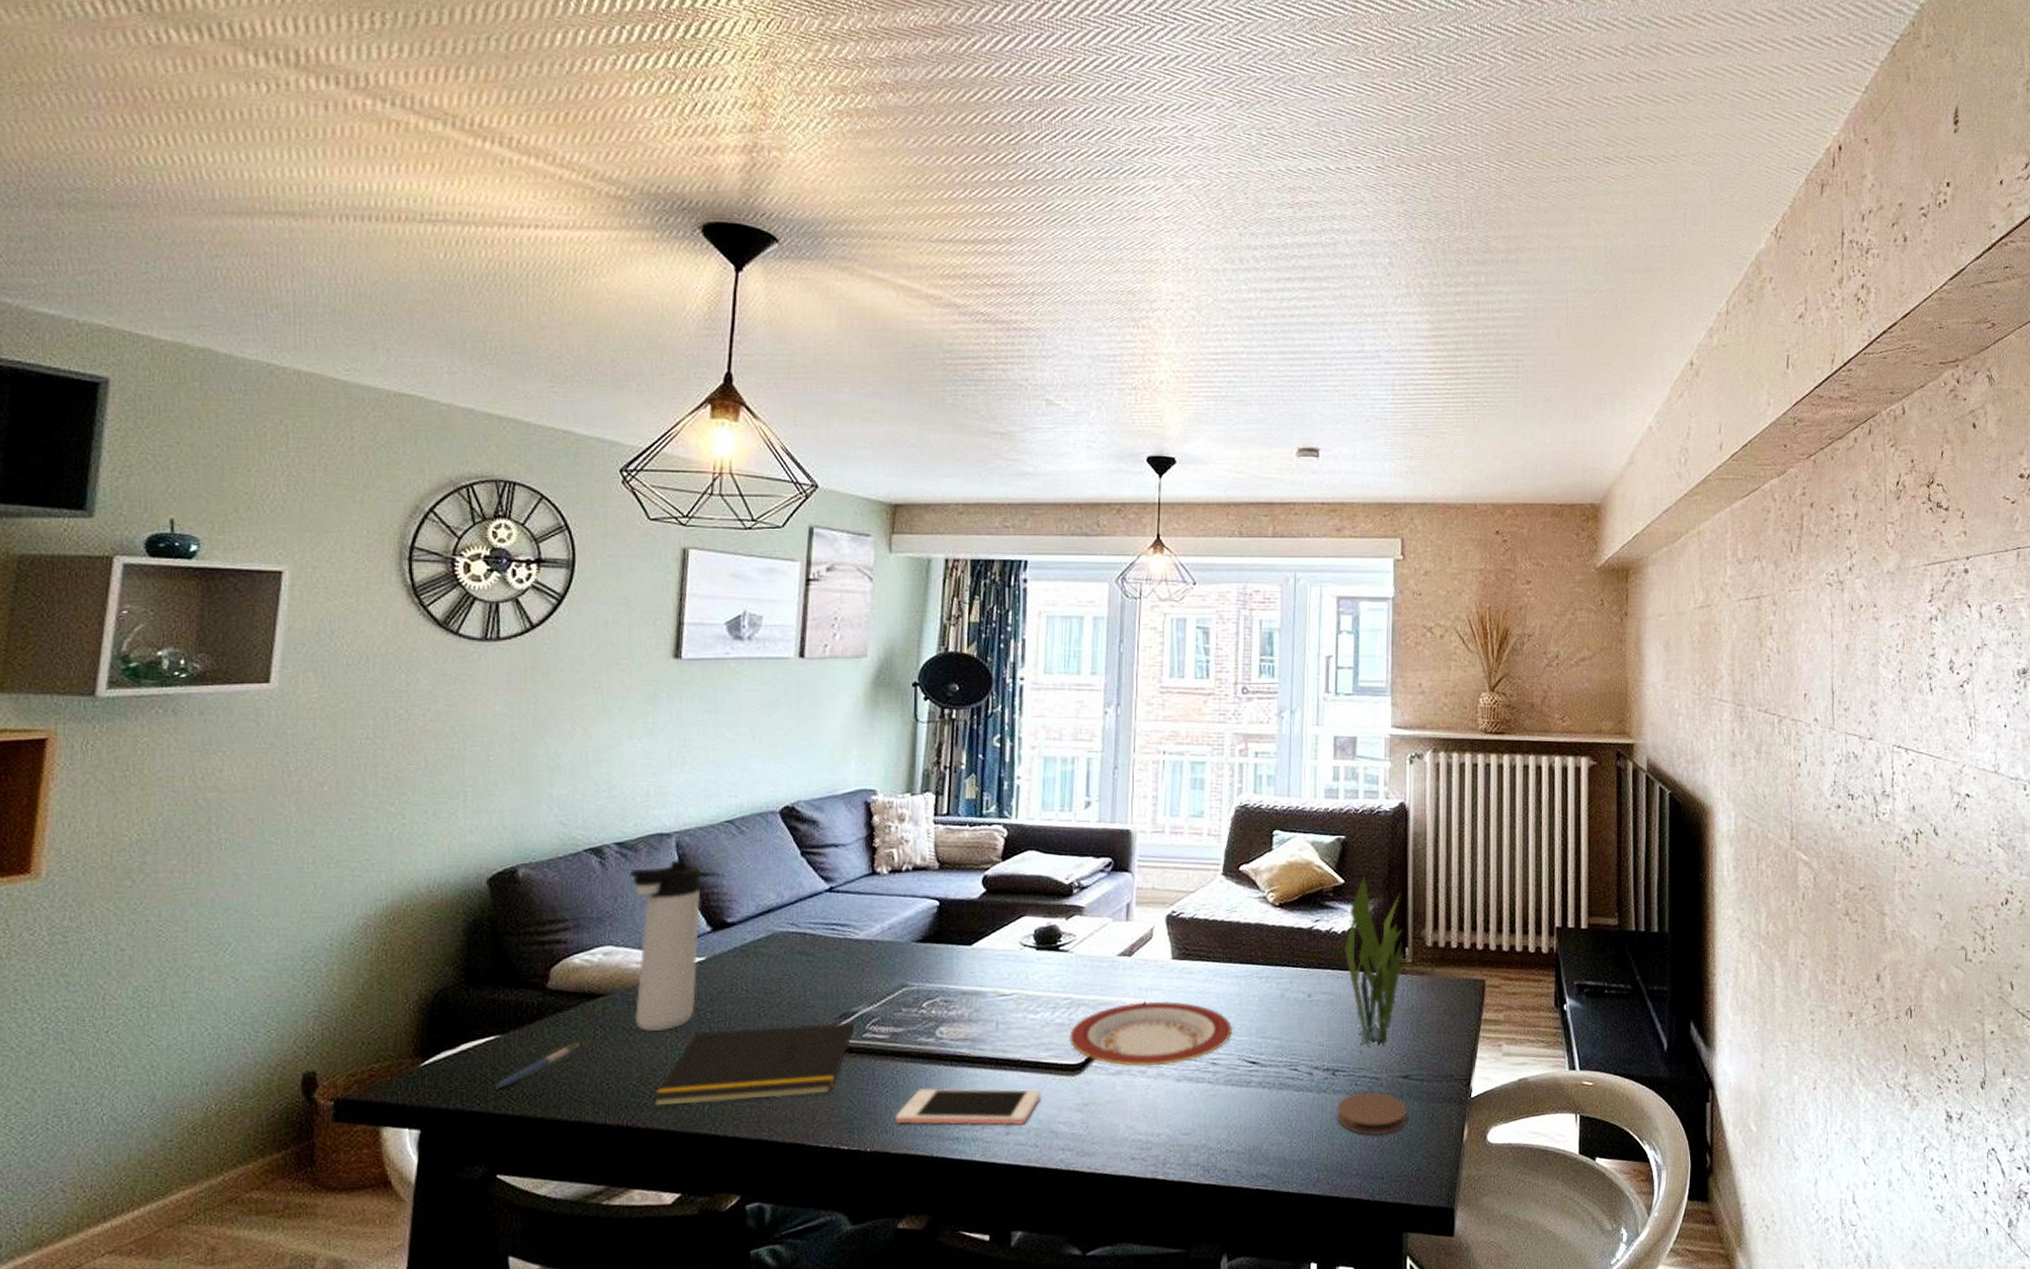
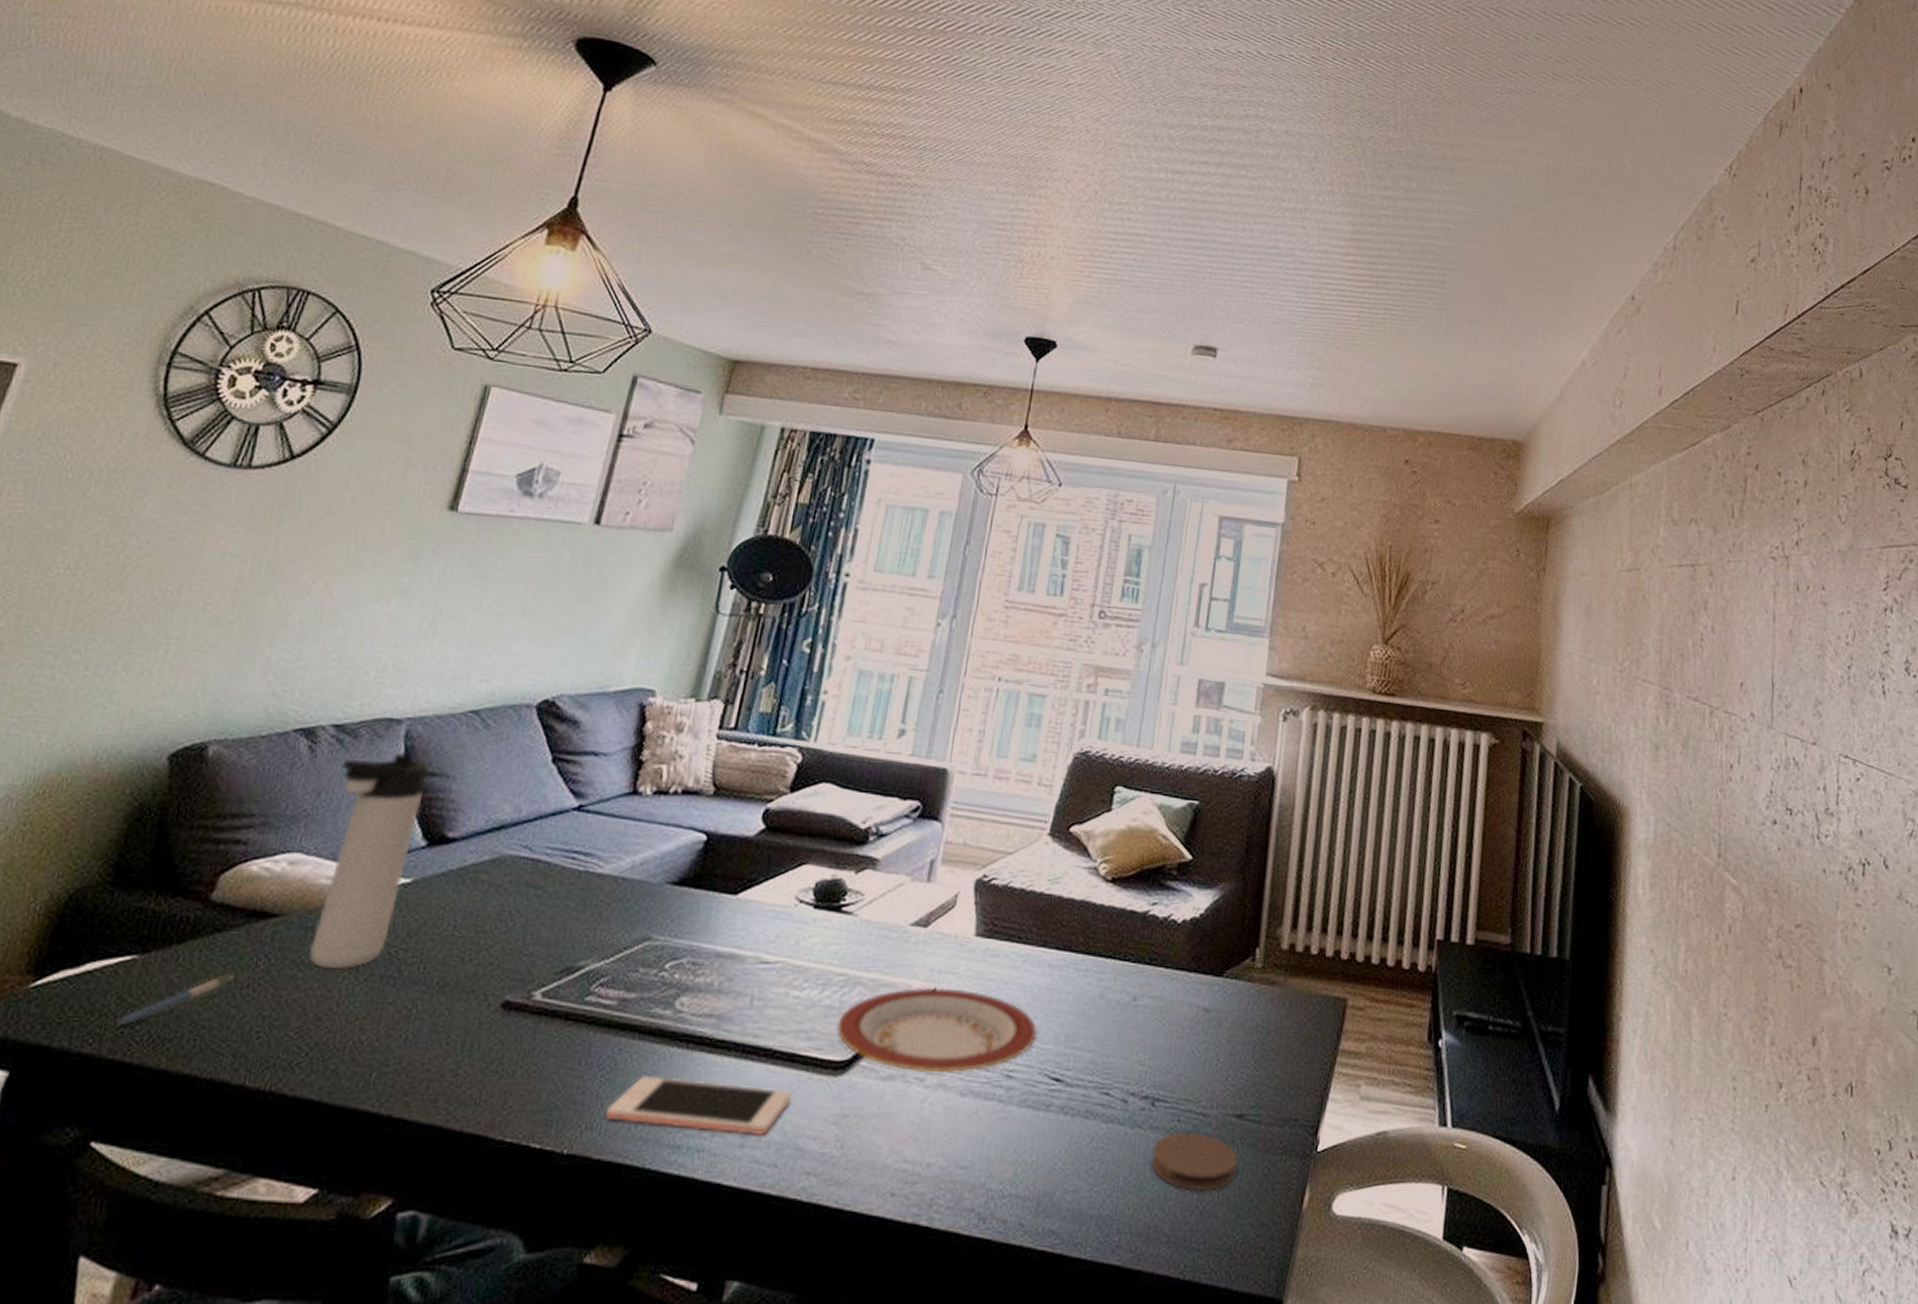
notepad: present [652,1023,855,1105] -> none [309,975,579,1071]
plant: present [1344,875,1402,1053] -> none [1182,852,1258,1079]

